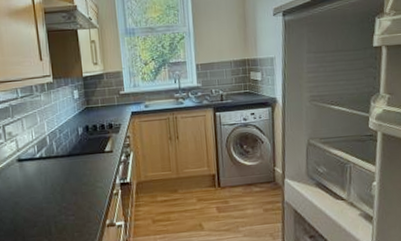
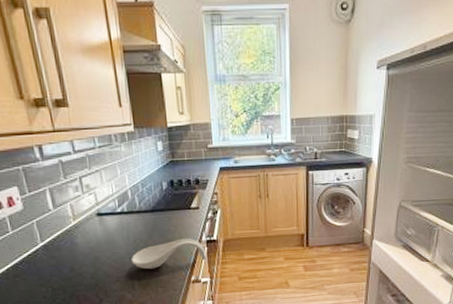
spoon rest: none [48,181,120,214] -> present [131,238,206,270]

